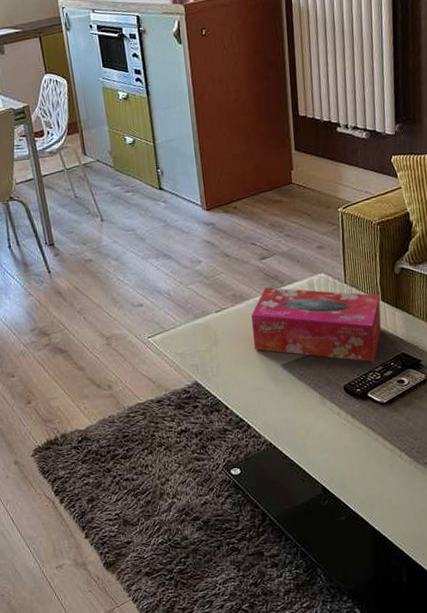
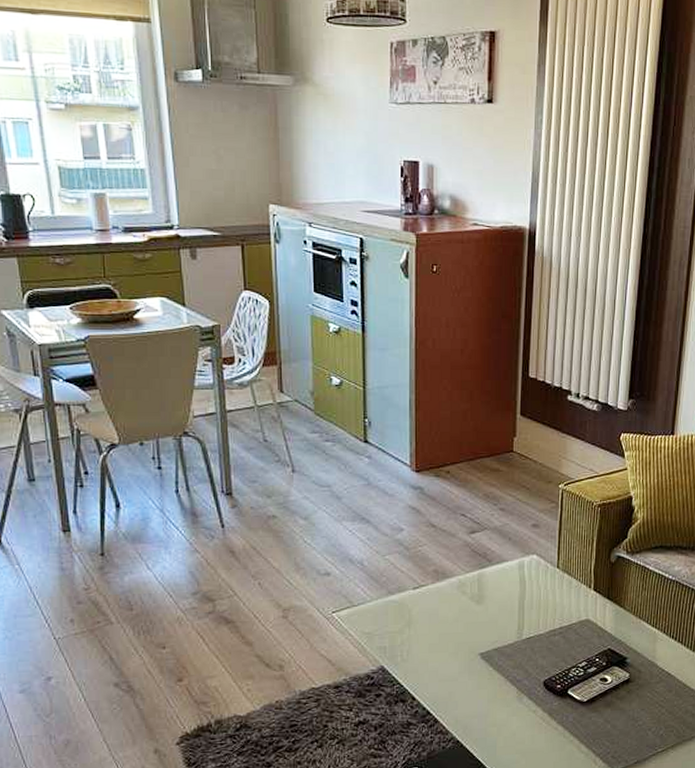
tissue box: present [251,287,382,362] -> none [451,565,592,656]

